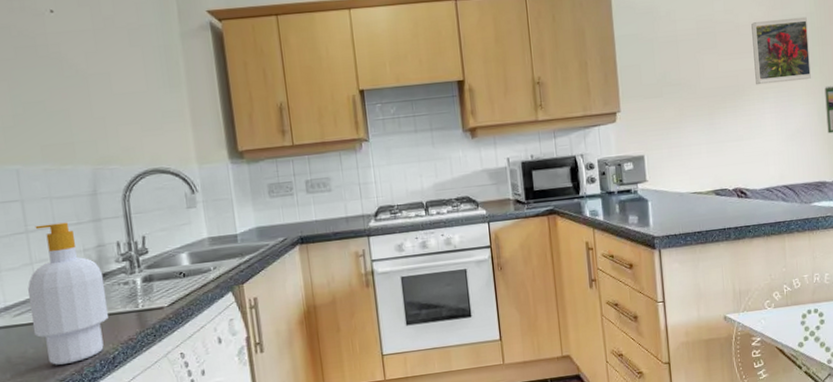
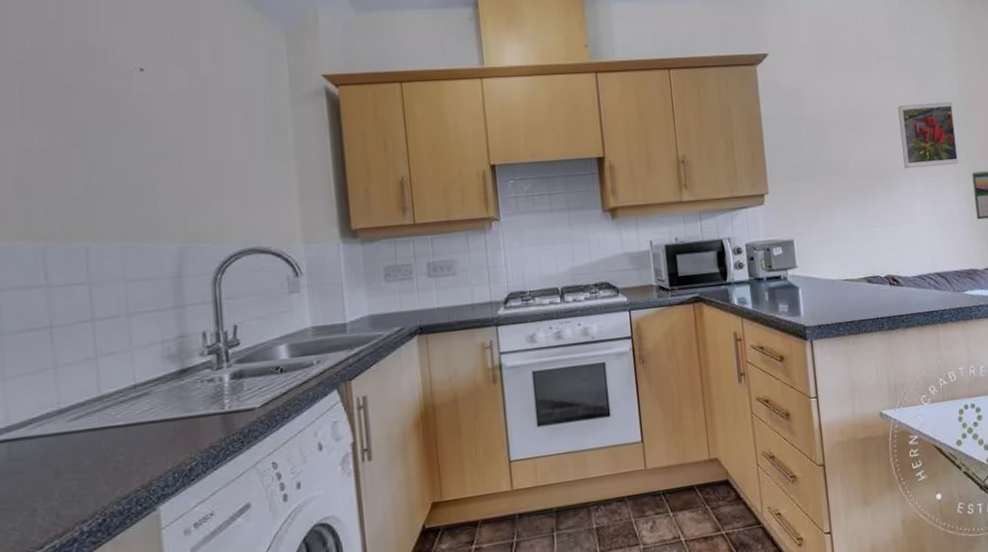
soap bottle: present [28,222,109,365] -> none [89,309,188,480]

